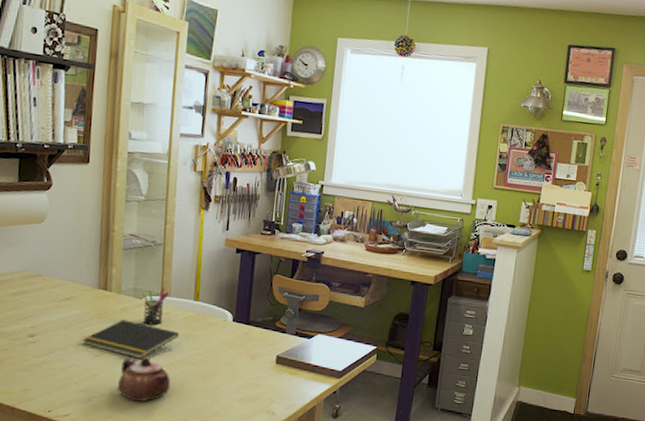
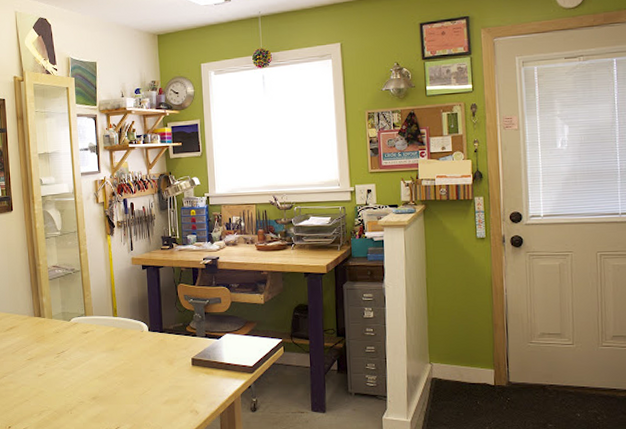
notepad: present [82,319,180,359] -> none [27,341,105,374]
teapot: present [117,356,171,402] -> none [60,370,104,413]
pen holder: present [141,287,170,325] -> none [68,308,92,343]

